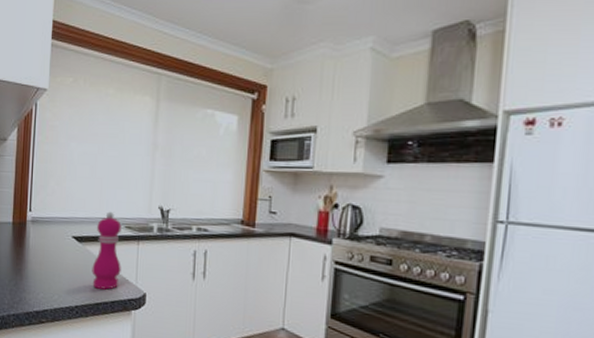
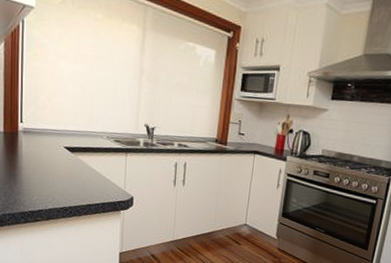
pepper mill: present [92,211,122,290] -> none [84,126,111,194]

